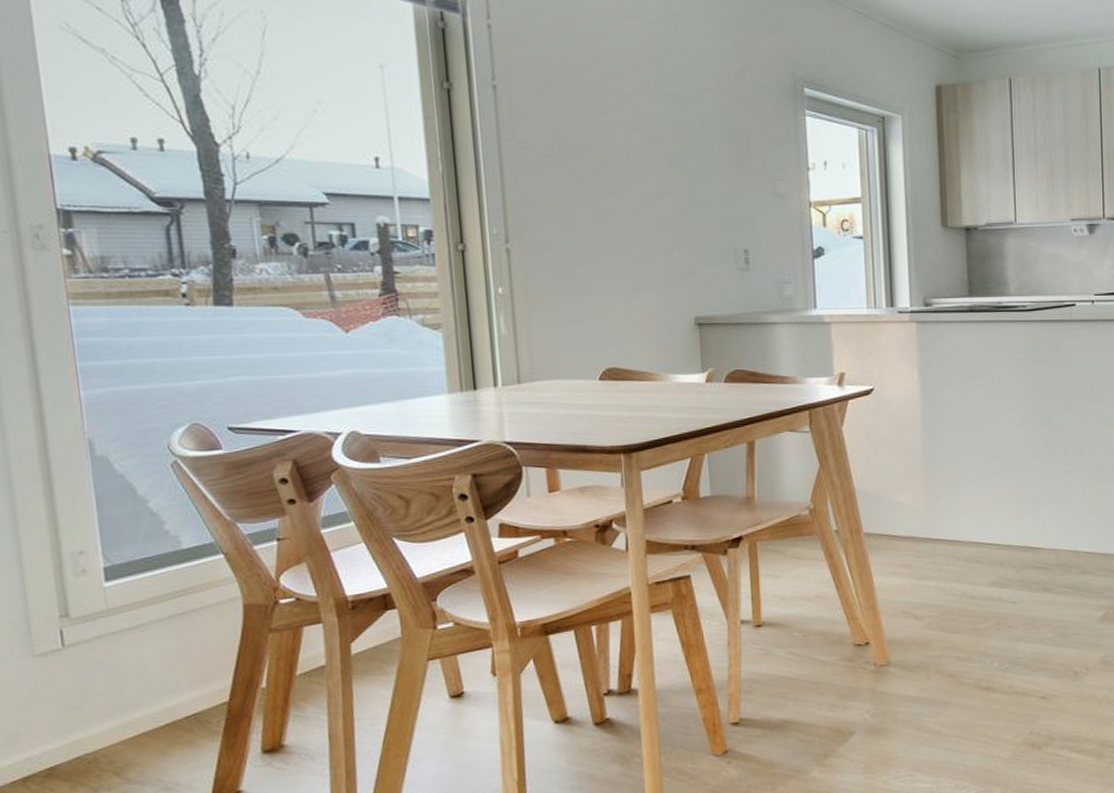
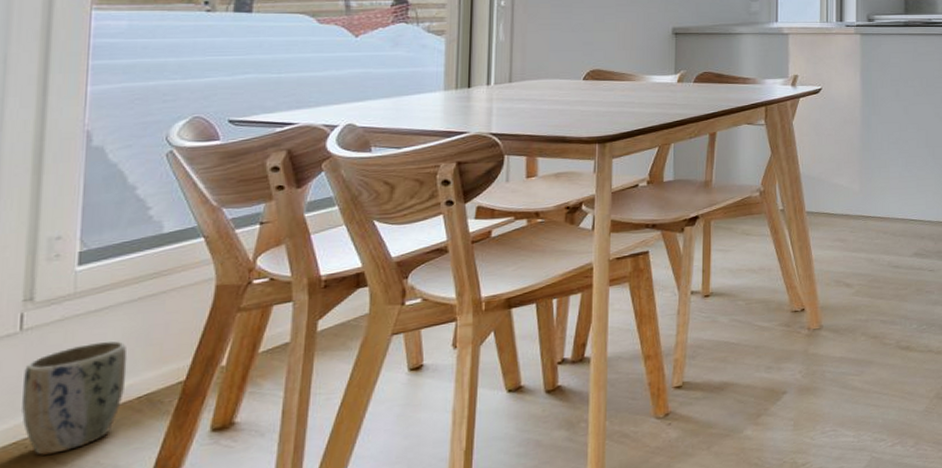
plant pot: none [74,659,172,771] -> present [22,340,128,455]

